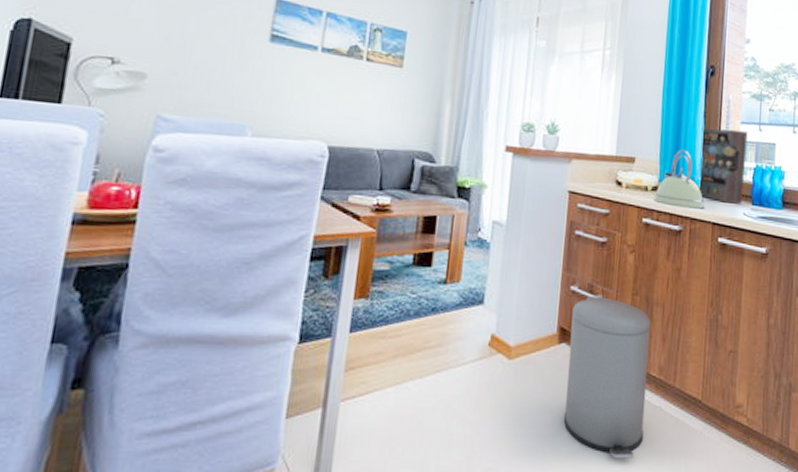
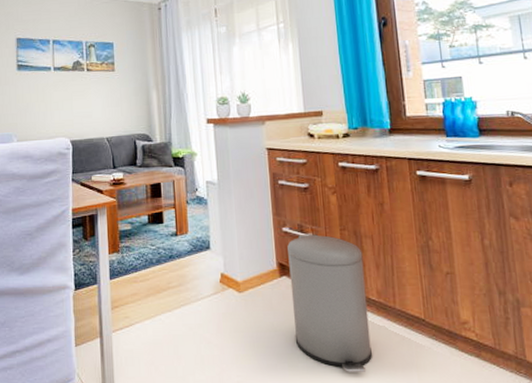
kettle: present [653,149,705,209] -> none [346,97,398,149]
spice rack: present [692,128,748,204] -> none [380,70,436,139]

